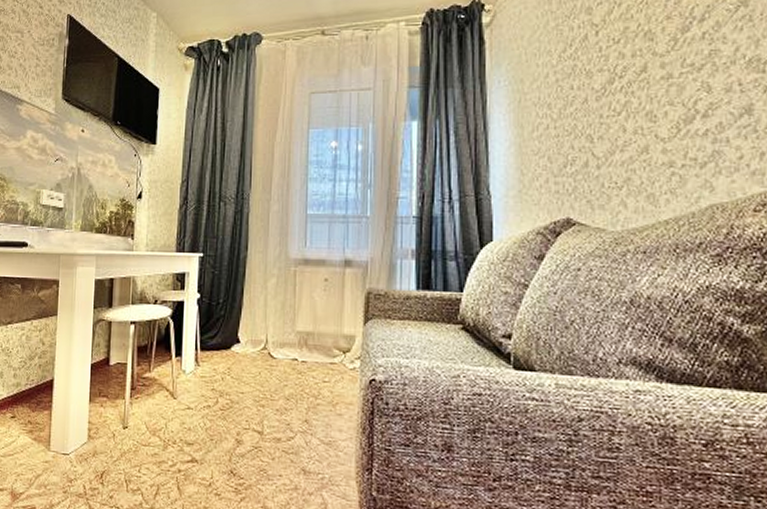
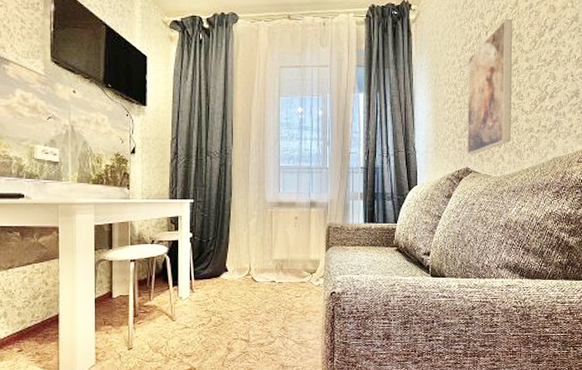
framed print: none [568,12,639,201] -> present [467,19,513,155]

